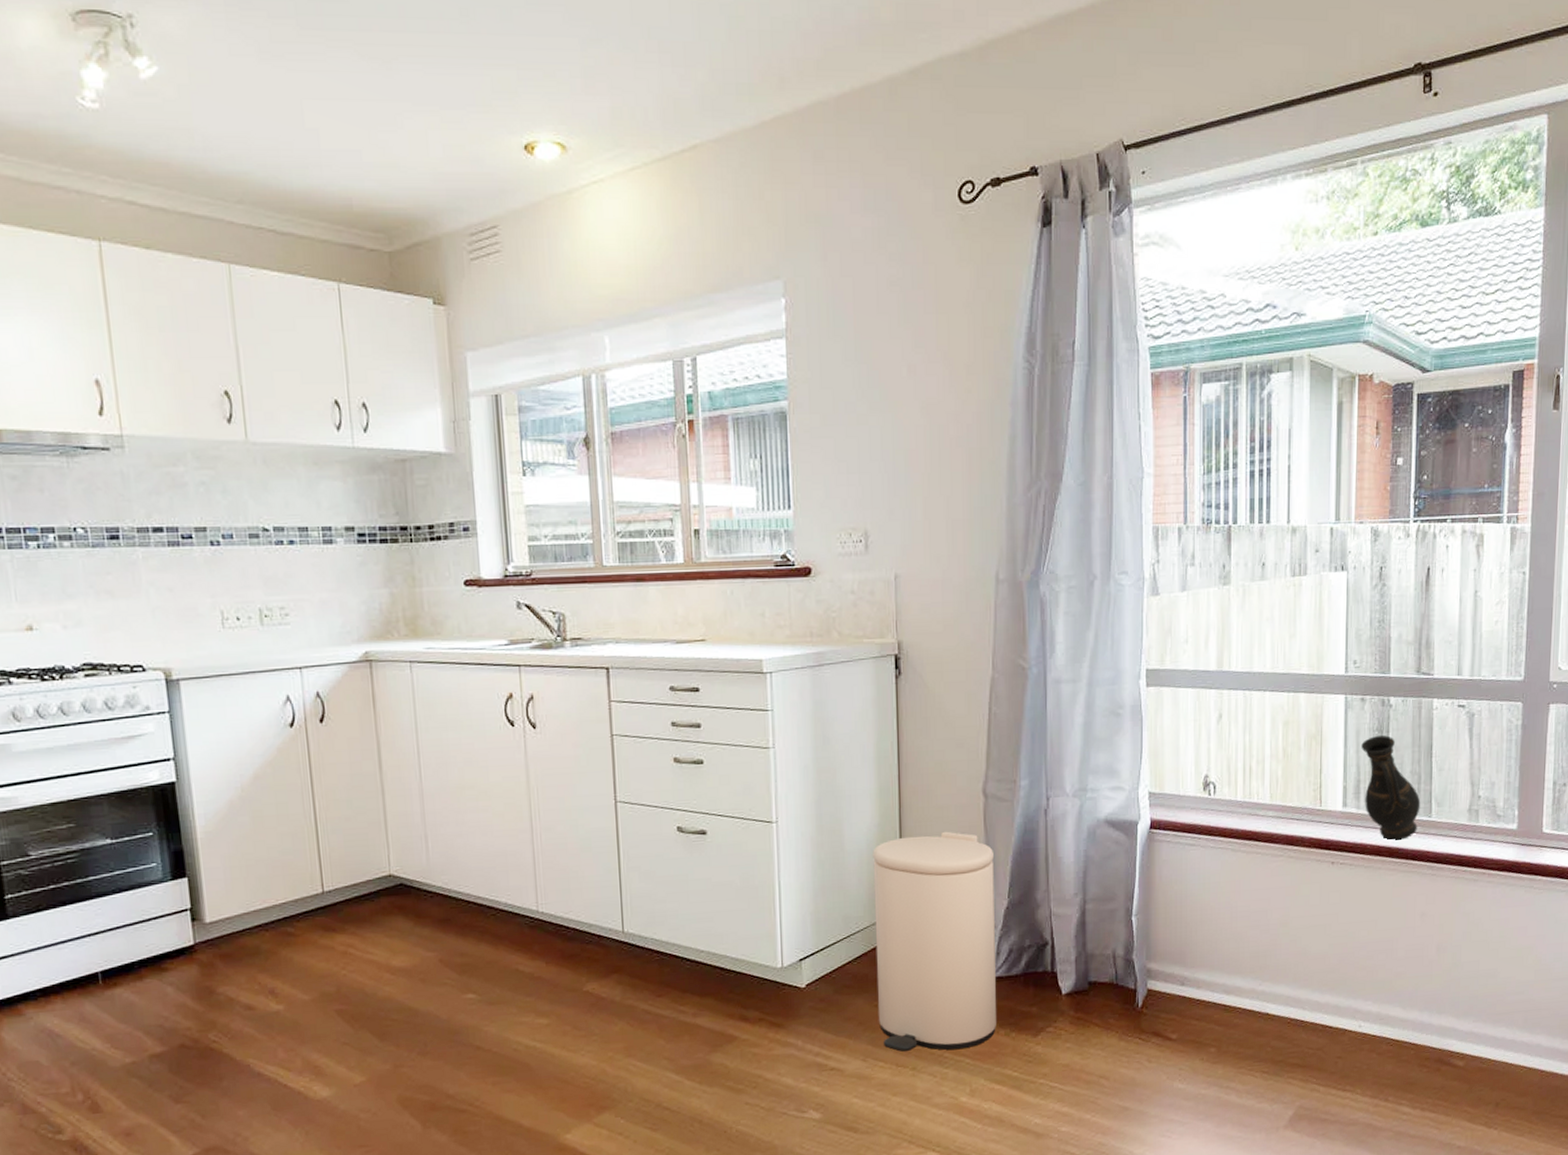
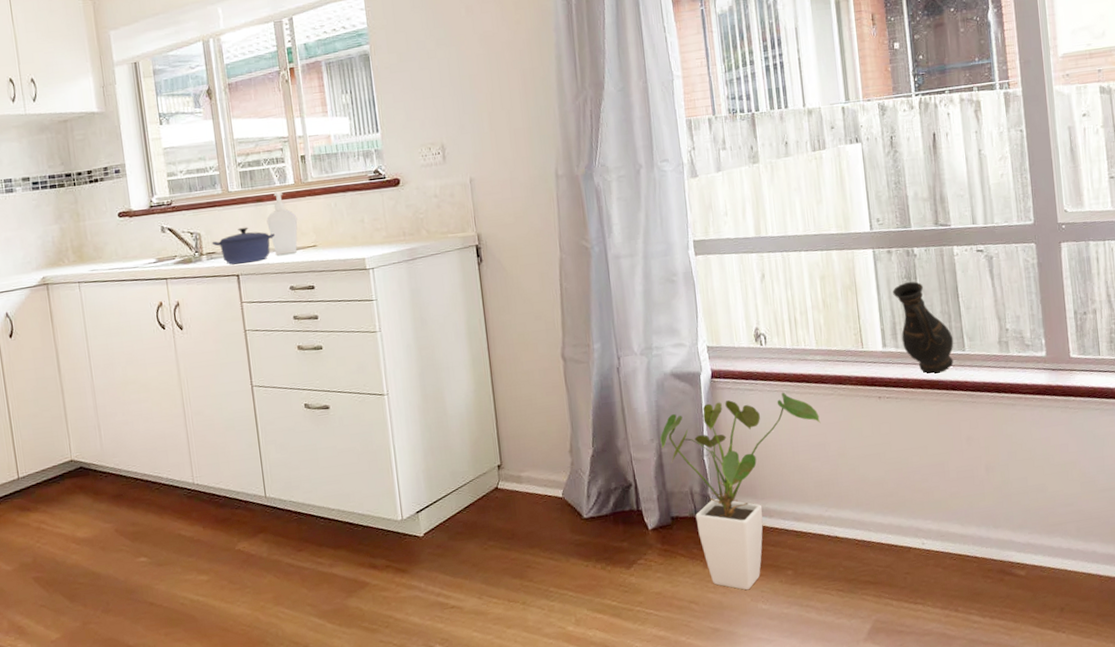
cooking pot: none [578,610,657,656] -> present [212,227,276,265]
soap bottle: none [647,571,685,648] -> present [266,191,298,255]
pedal bin: present [873,831,996,1052] -> none [471,392,593,589]
house plant: none [1085,849,1266,1067] -> present [660,392,821,591]

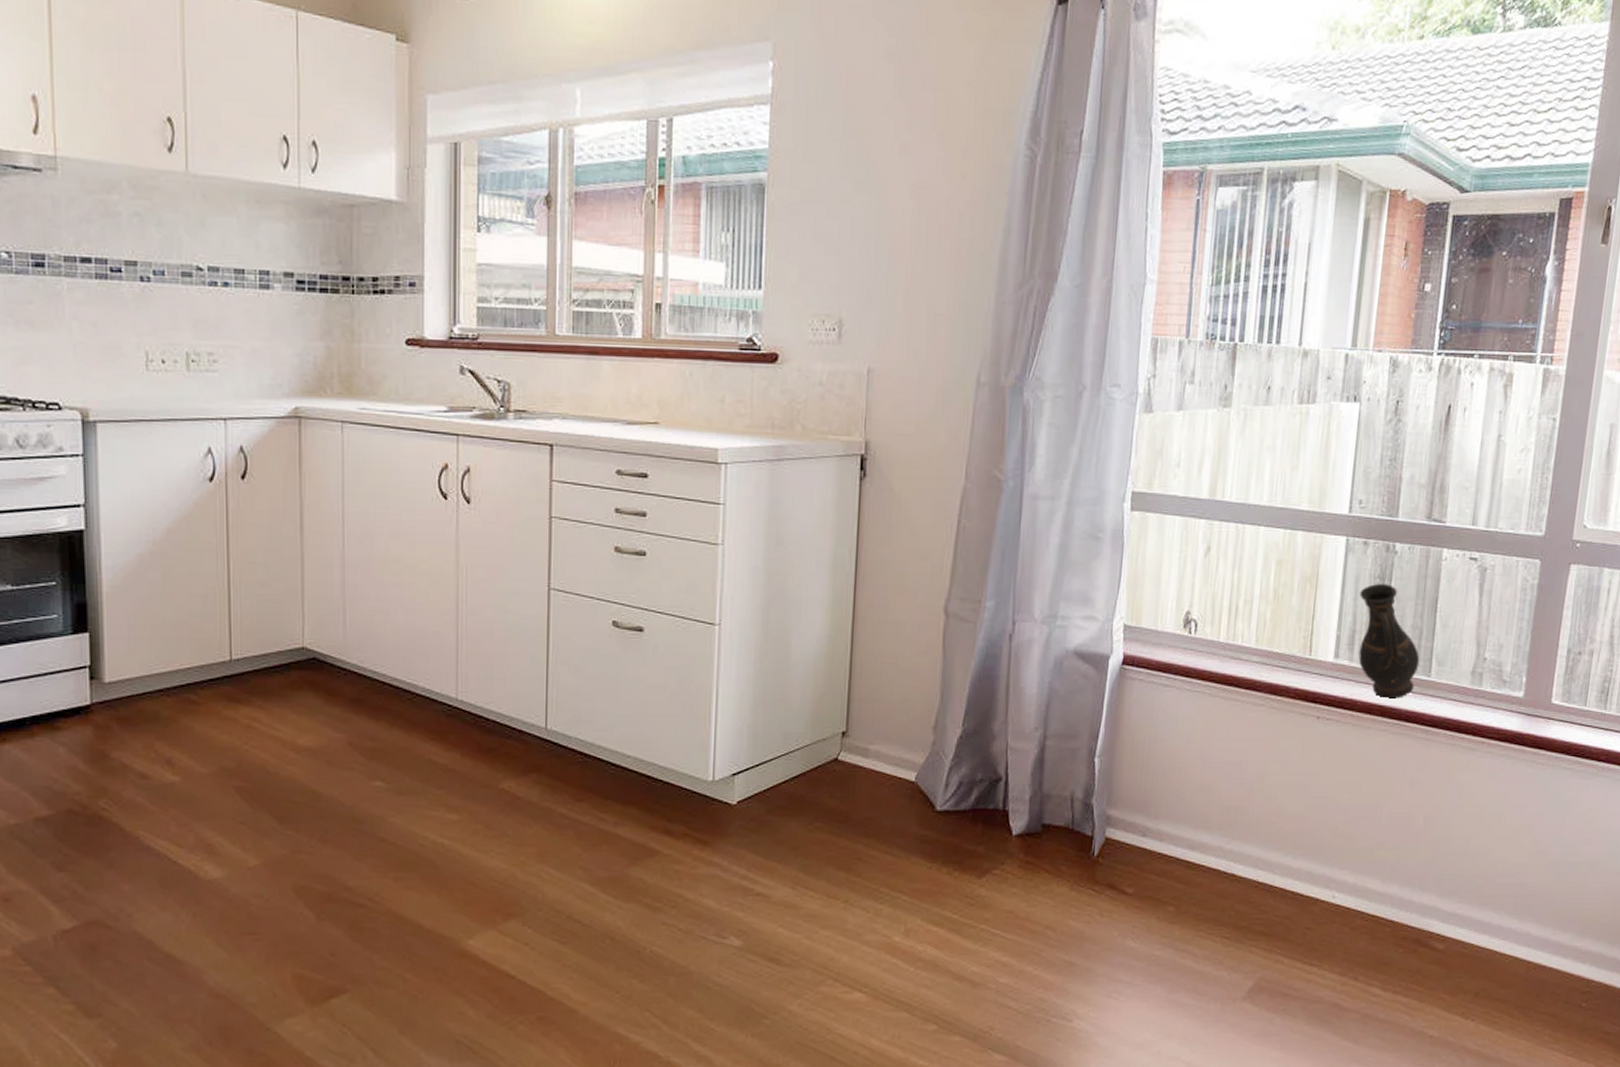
cooking pot: present [212,227,276,265] -> none [523,384,608,433]
soap bottle: present [266,191,298,255] -> none [599,345,639,428]
house plant: present [660,392,821,591] -> none [1046,693,1243,923]

